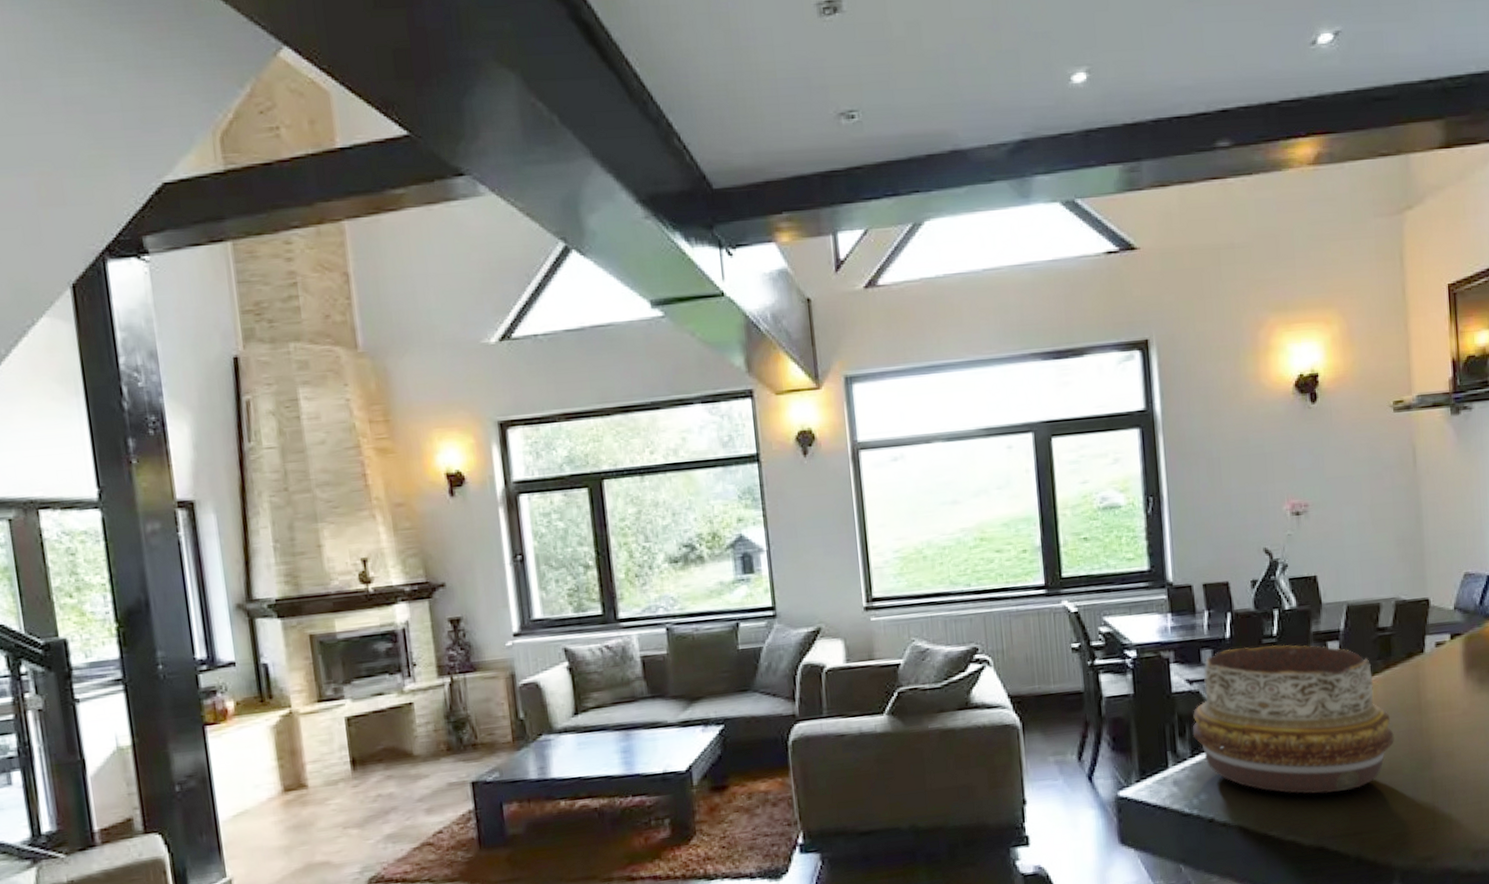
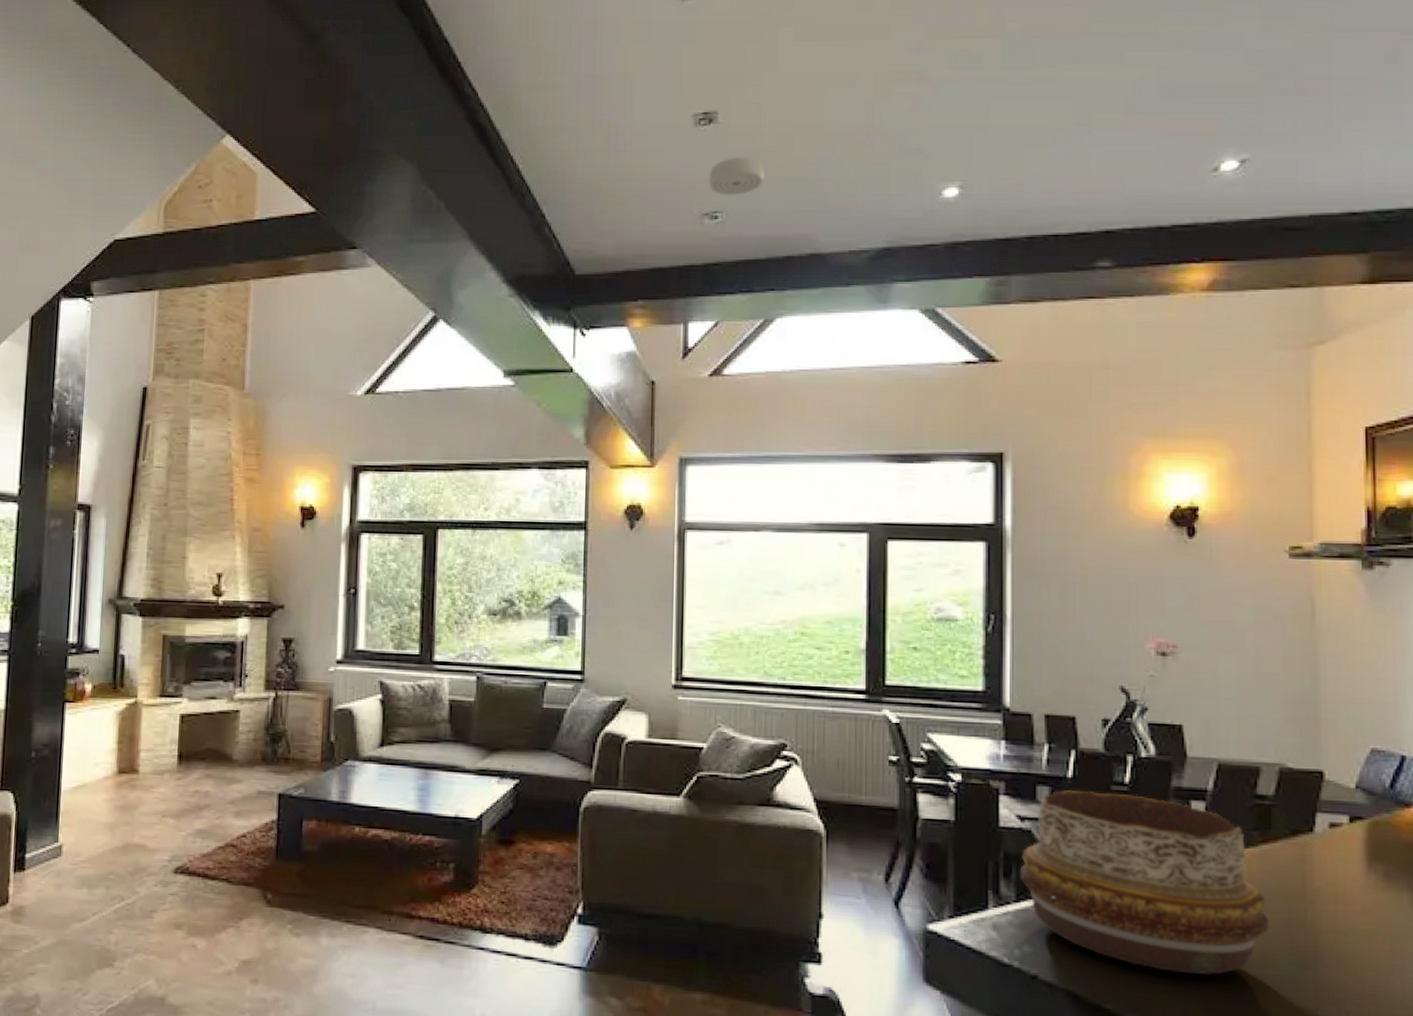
smoke detector: none [840,48,897,92] -> present [709,157,764,195]

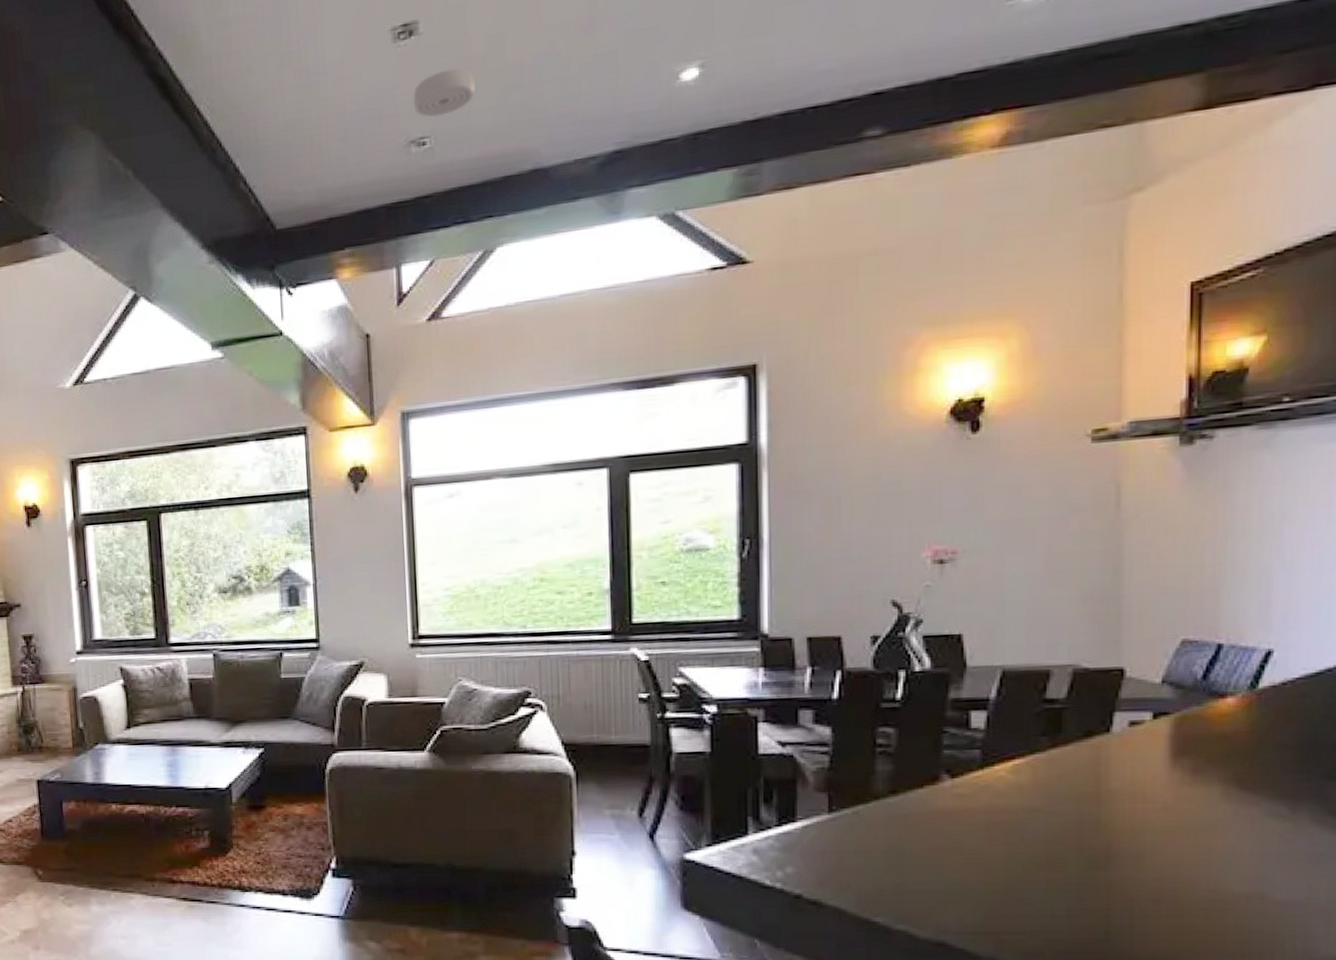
decorative bowl: present [1019,789,1269,976] -> none [781,710,1057,884]

